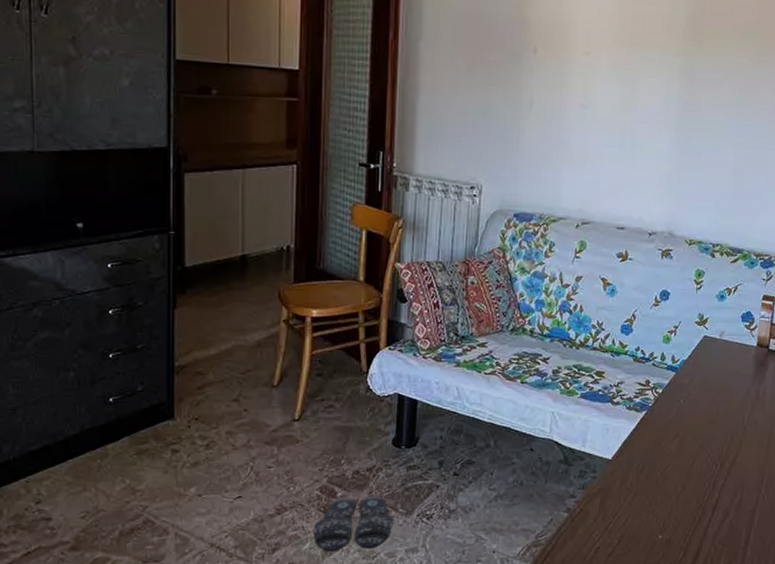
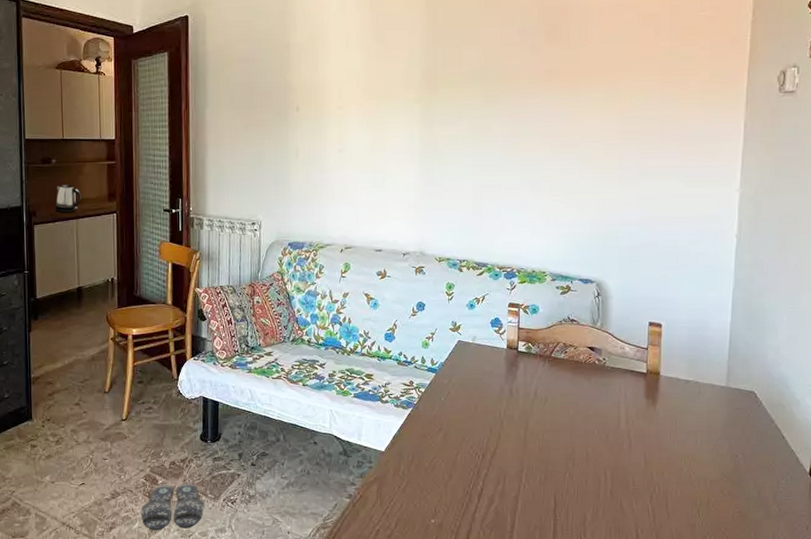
kettle: none [214,123,250,161] -> present [55,184,81,213]

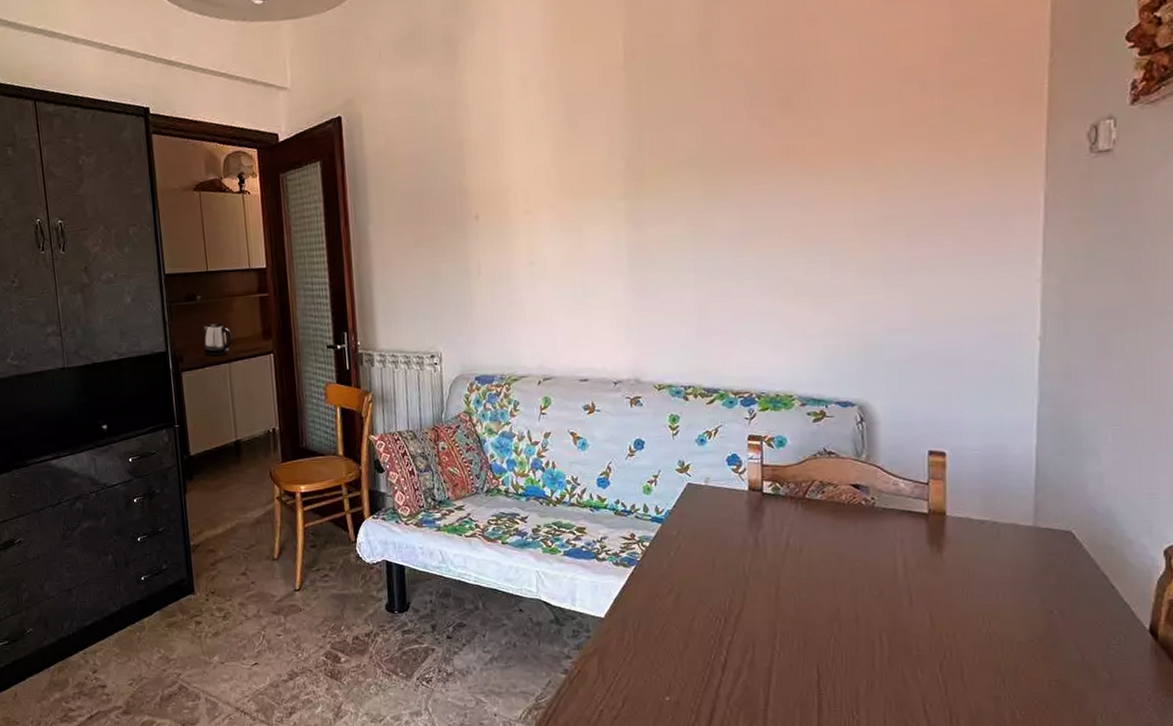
slippers: present [141,483,205,530] -> none [323,660,396,715]

